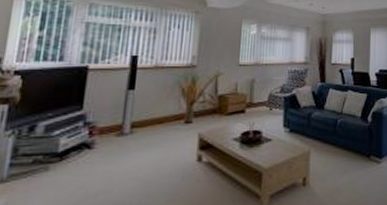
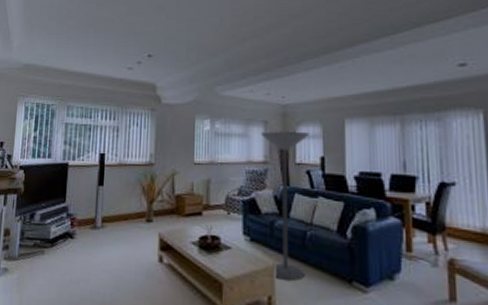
floor lamp: none [303,37,344,163] -> present [261,132,310,282]

